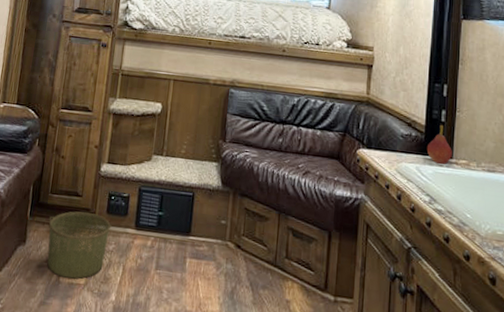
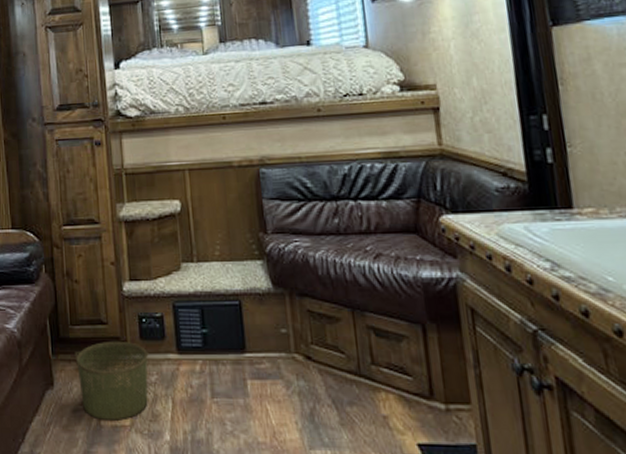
fruit: present [426,124,452,165] -> none [533,166,572,219]

